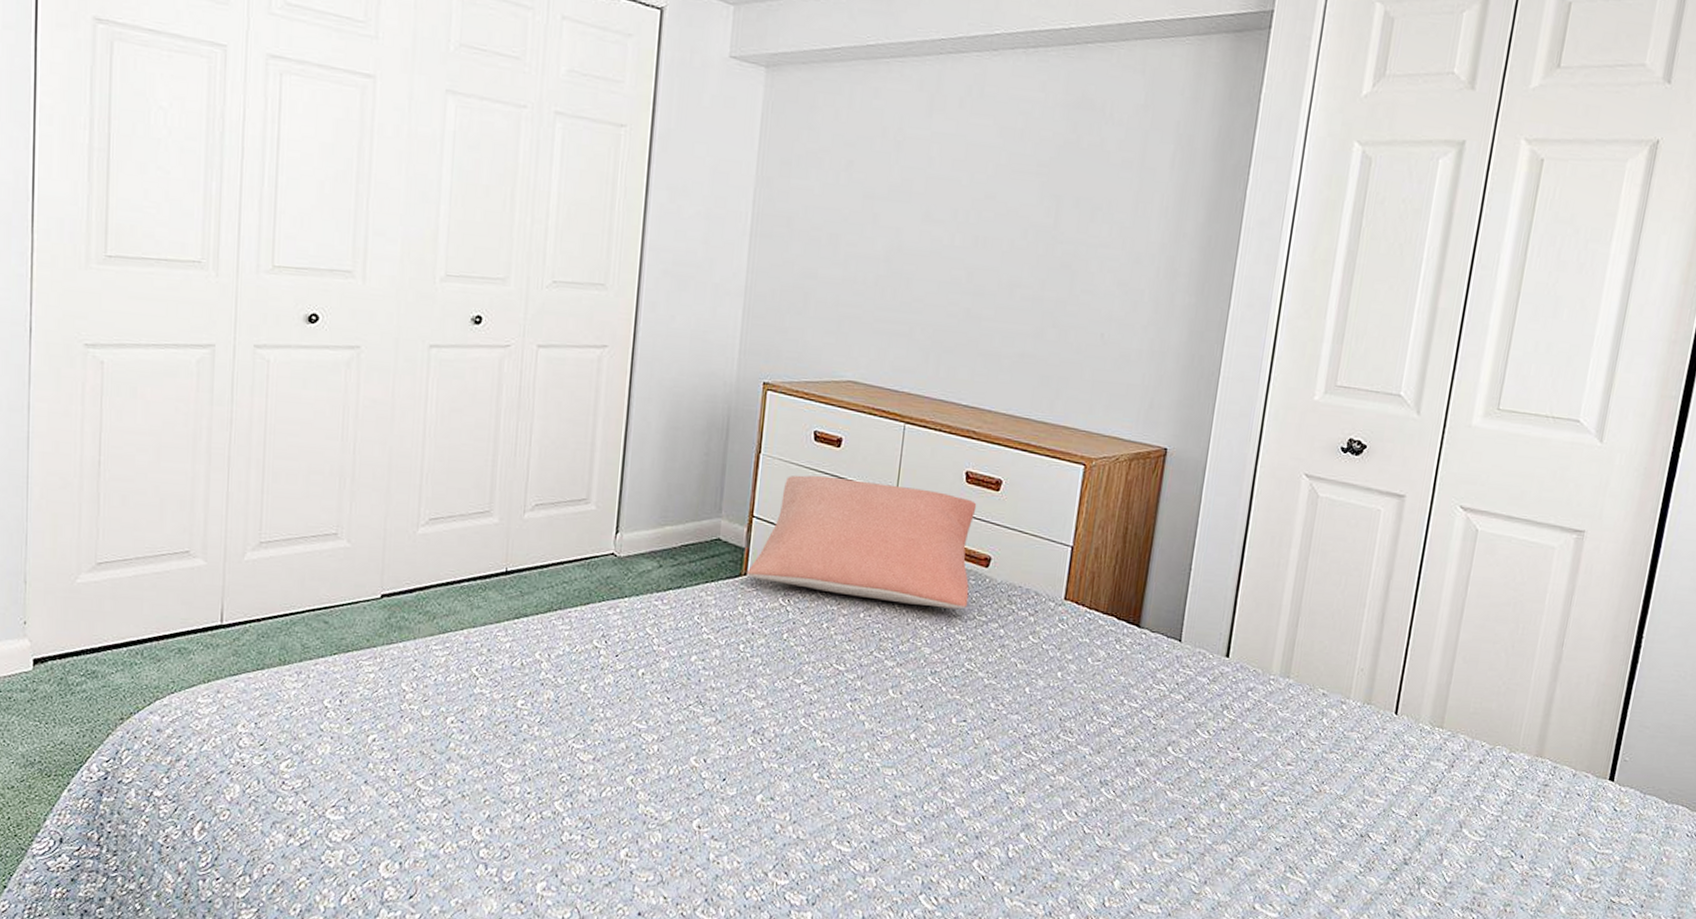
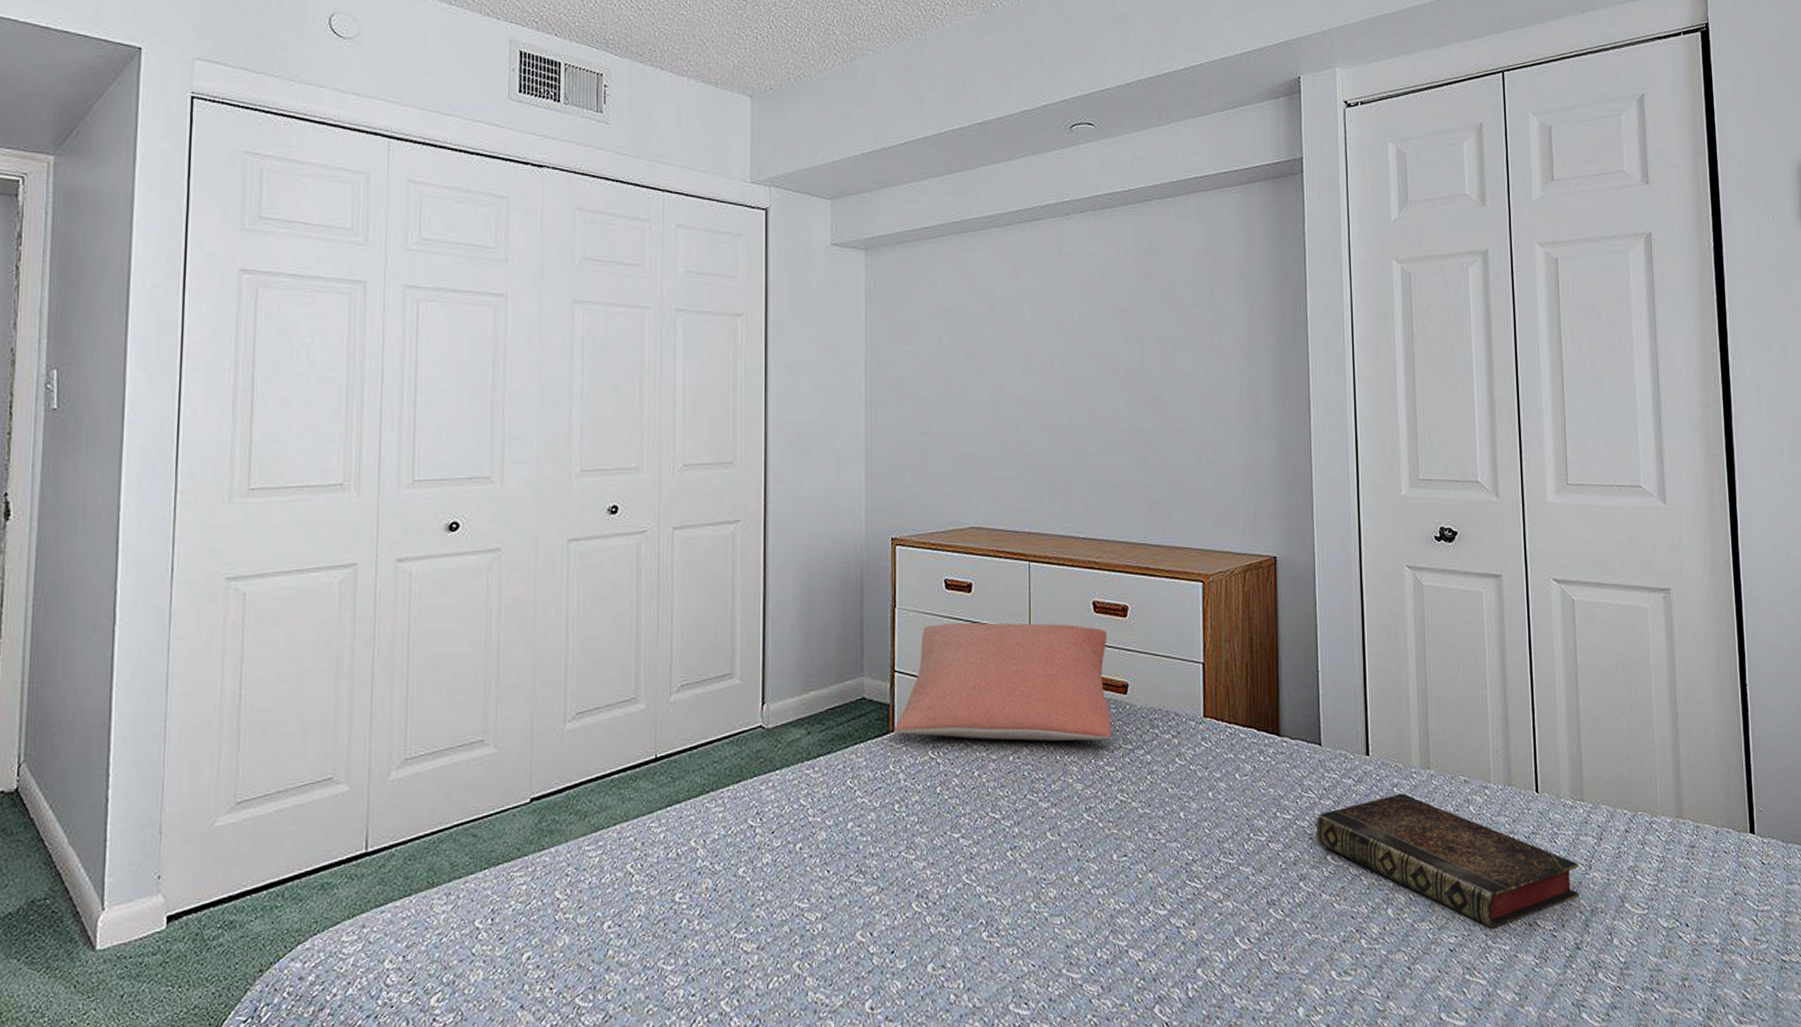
book: none [1160,697,1424,835] -> present [1315,793,1580,928]

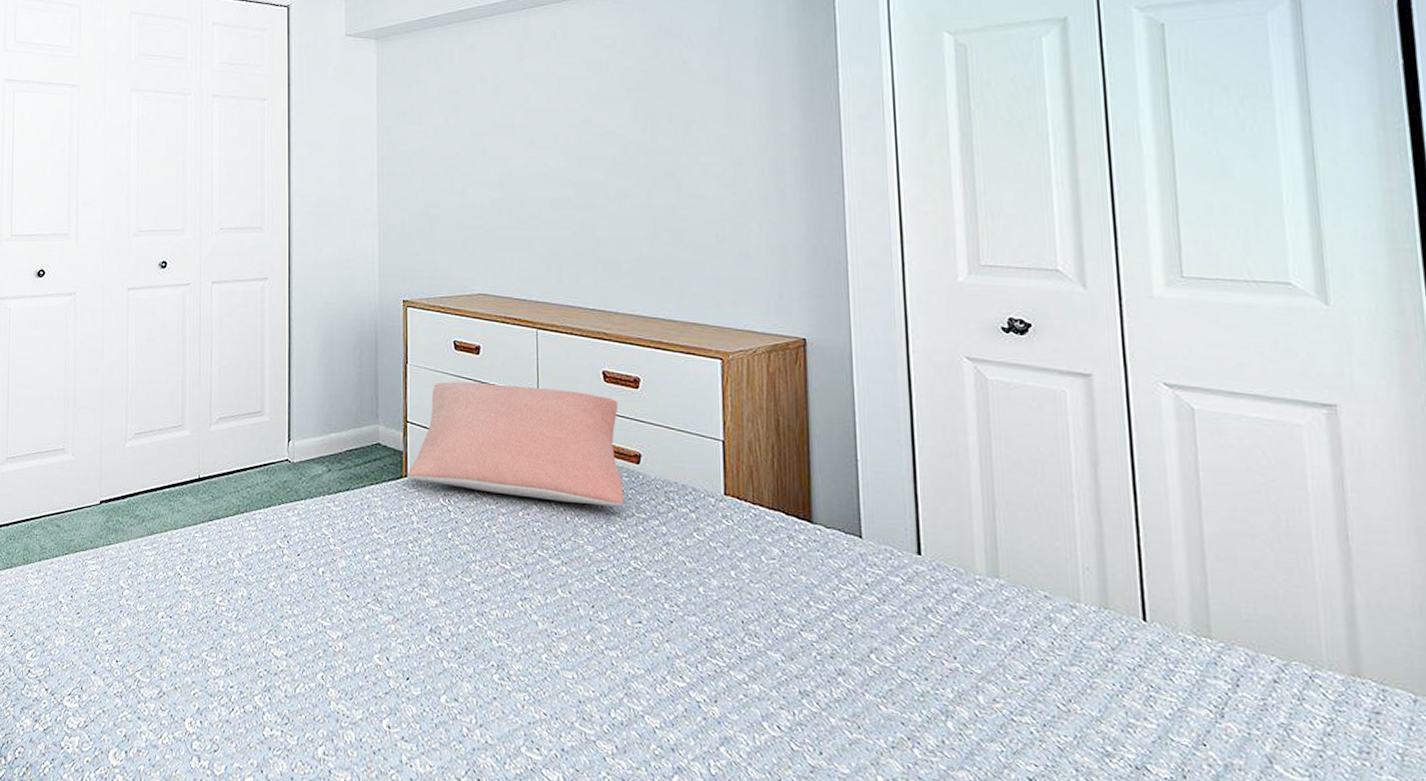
book: present [1315,793,1580,928] -> none [856,599,1208,765]

